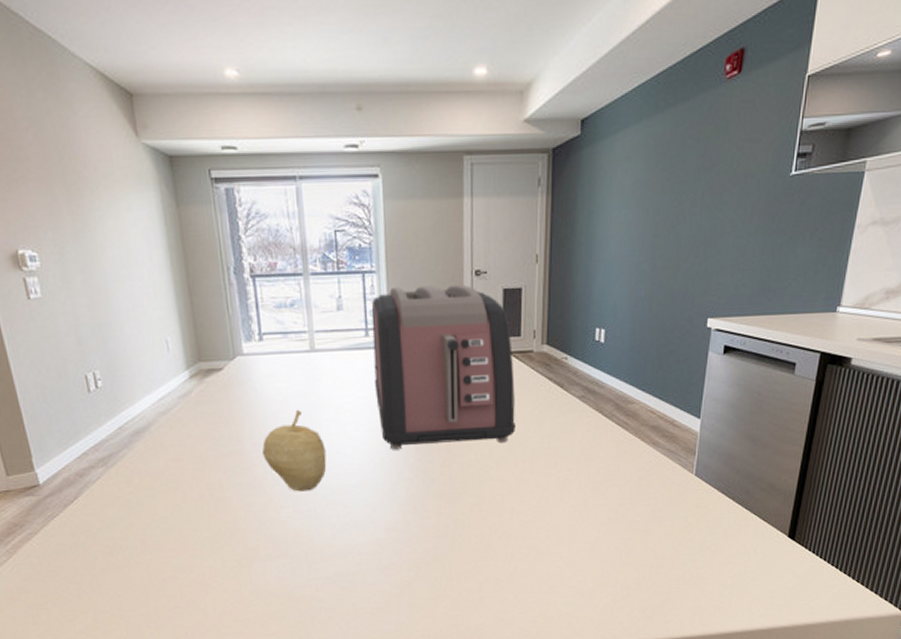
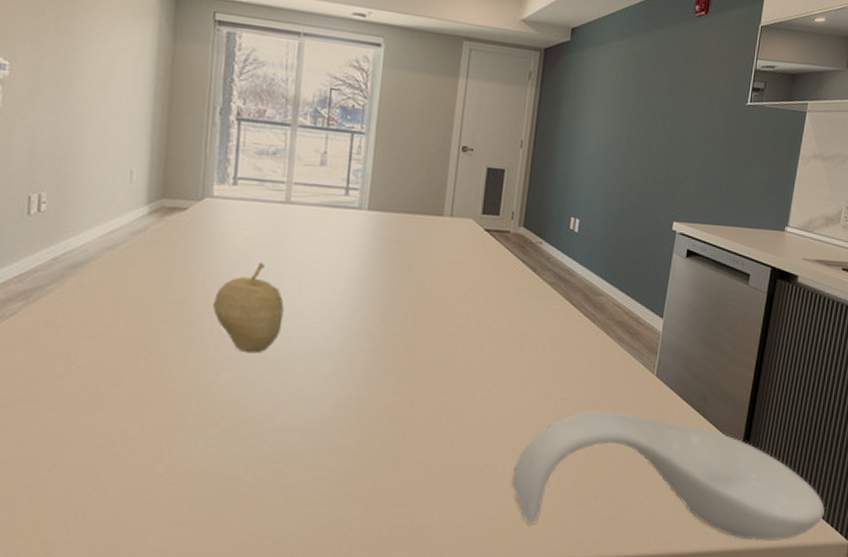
toaster: present [371,284,515,450] -> none [346,151,490,321]
spoon rest: none [556,512,878,618] -> present [511,410,825,541]

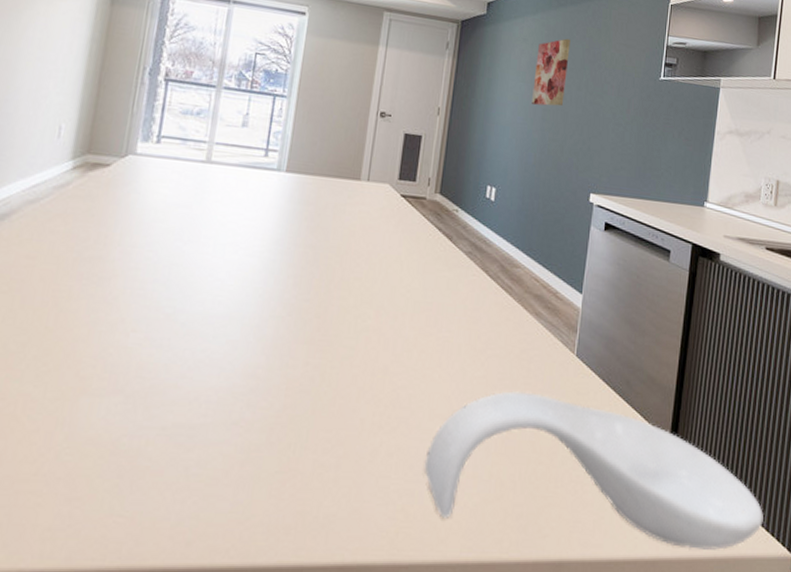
fruit: present [213,261,284,354] -> none [127,220,198,316]
wall art: none [616,64,657,136] -> present [532,38,570,107]

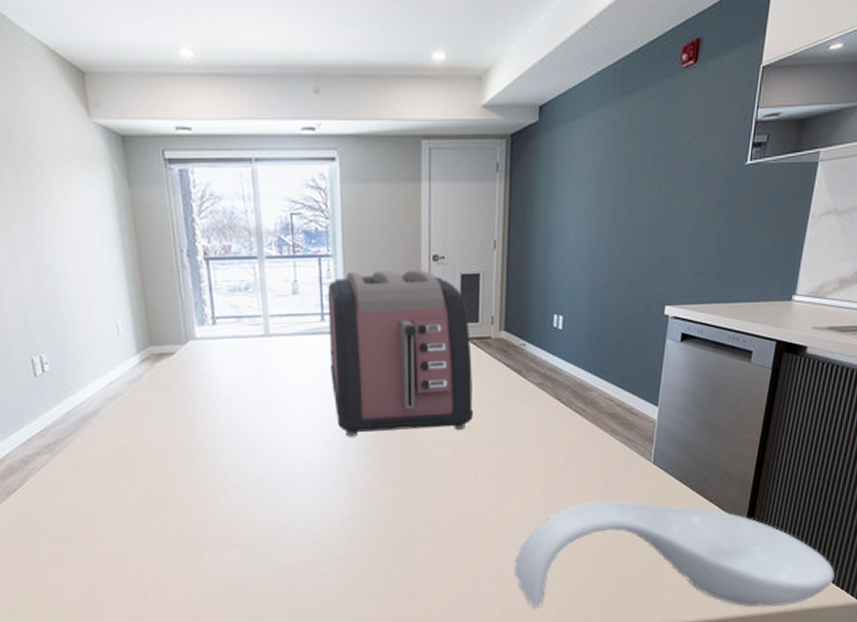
toaster: none [261,114,407,290] -> present [327,269,473,437]
wall art: present [532,38,570,107] -> none [597,134,639,219]

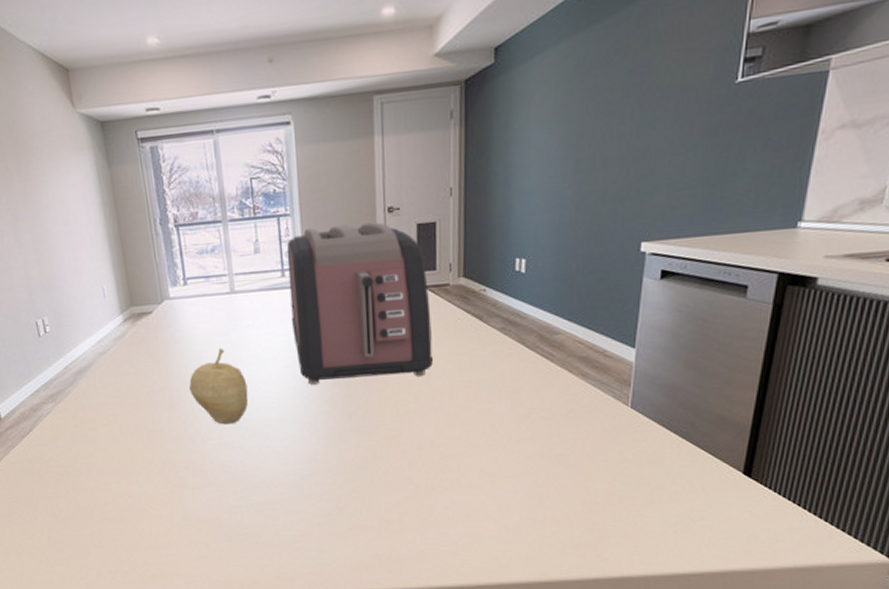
fruit: none [215,395,281,480] -> present [189,348,248,425]
spoon rest: present [514,500,835,608] -> none [479,446,858,562]

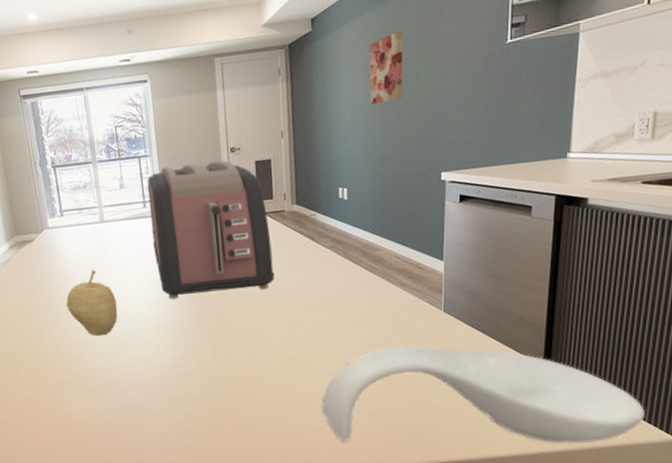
spoon rest: none [479,446,858,562] -> present [321,345,645,444]
wall art: none [561,63,607,157] -> present [369,30,403,104]

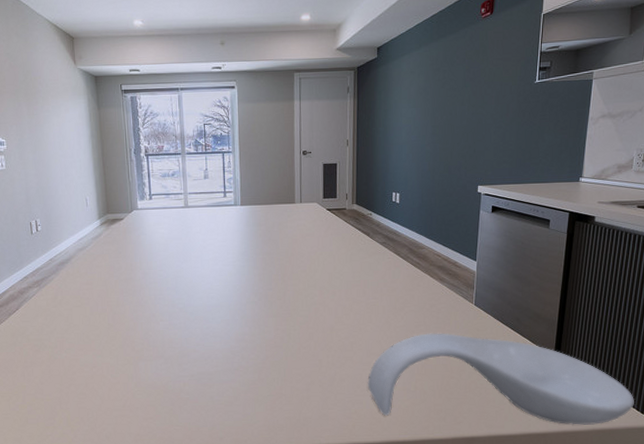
fruit: present [66,269,118,336] -> none [149,248,194,309]
toaster: present [147,160,274,299] -> none [228,161,333,280]
wall art: present [369,30,403,104] -> none [422,64,452,124]

